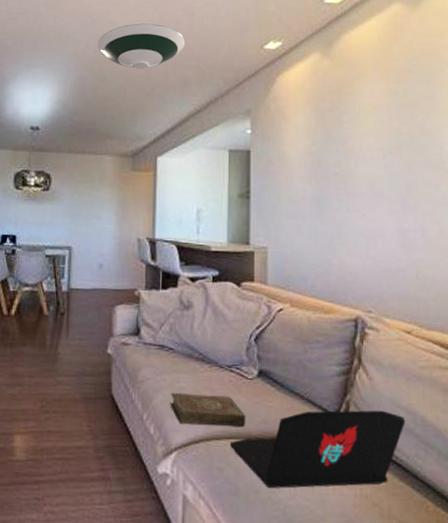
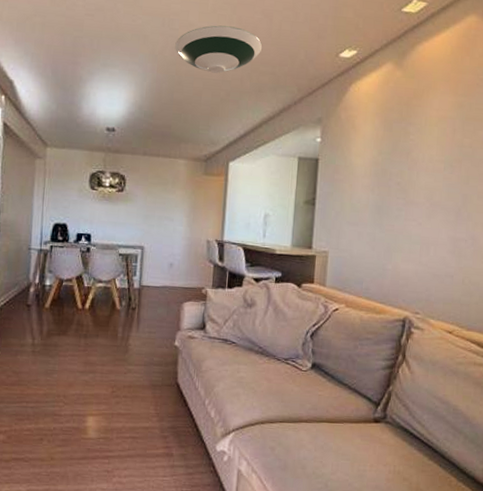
book: present [170,392,246,426] -> none [230,381,298,412]
laptop: present [229,410,406,489] -> none [282,399,439,465]

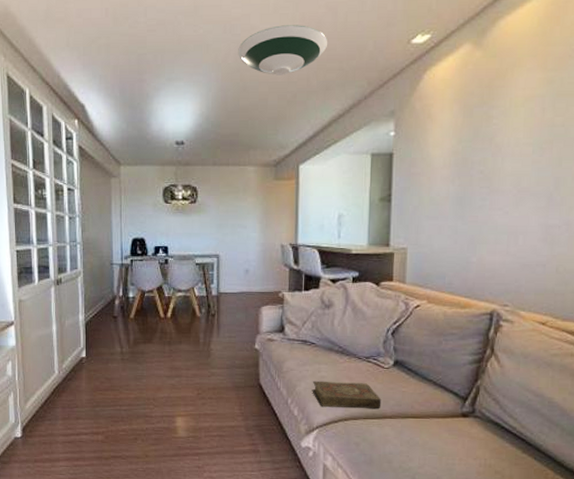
book: none [230,381,298,412] -> present [312,380,382,408]

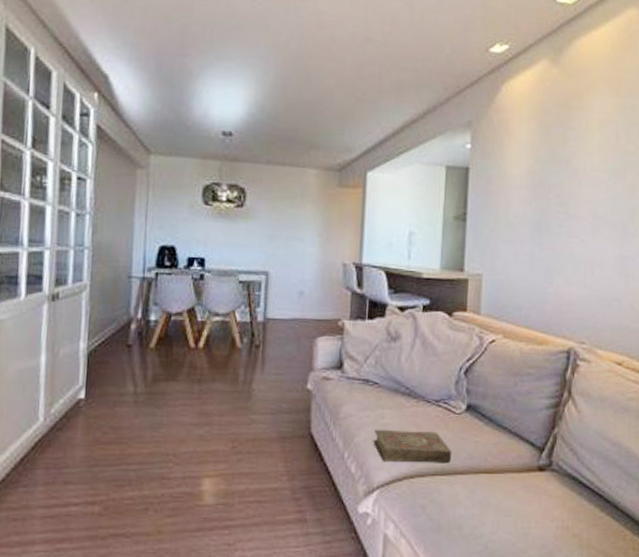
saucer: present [238,25,328,75] -> none [302,14,403,69]

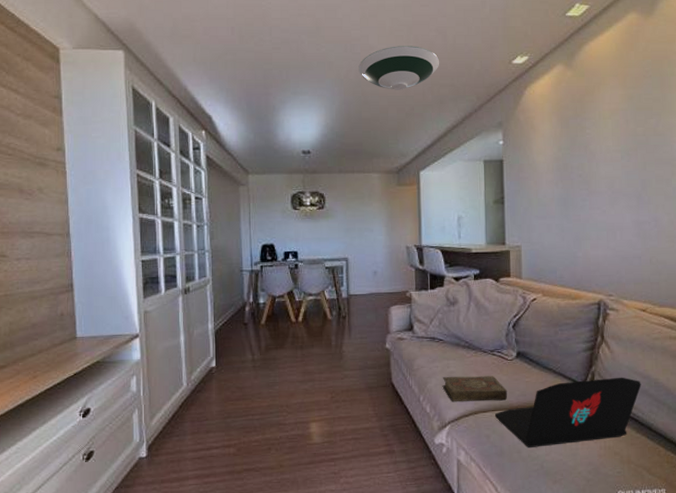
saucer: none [302,14,403,69] -> present [359,46,440,90]
laptop: none [434,442,610,525] -> present [494,377,642,449]

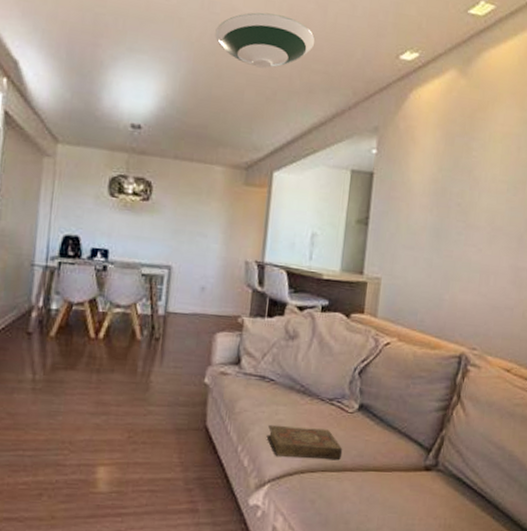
laptop: present [494,377,642,449] -> none [323,445,494,520]

